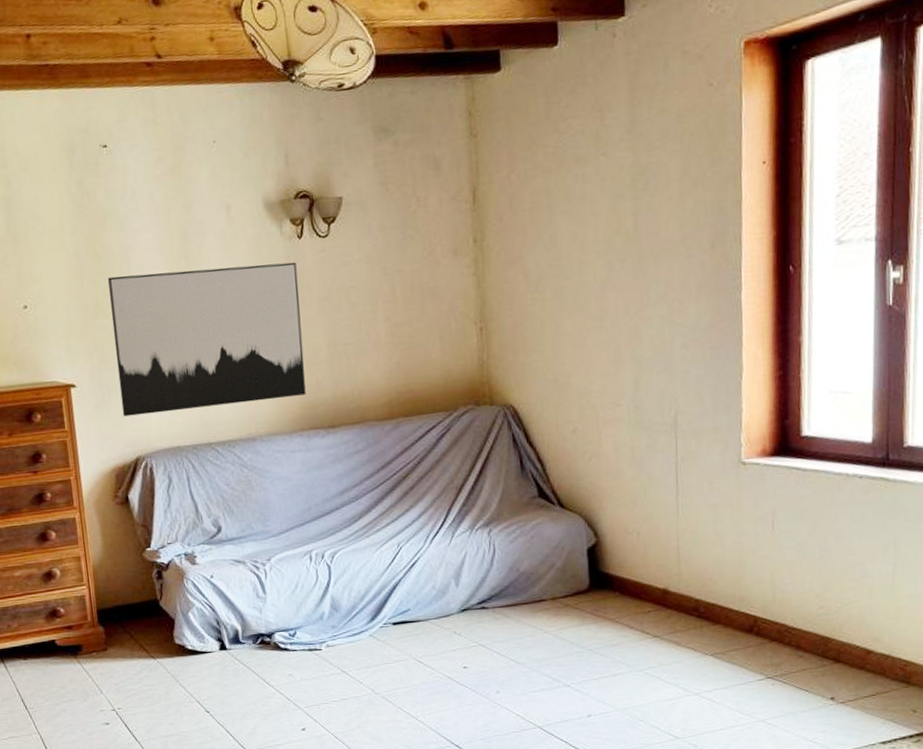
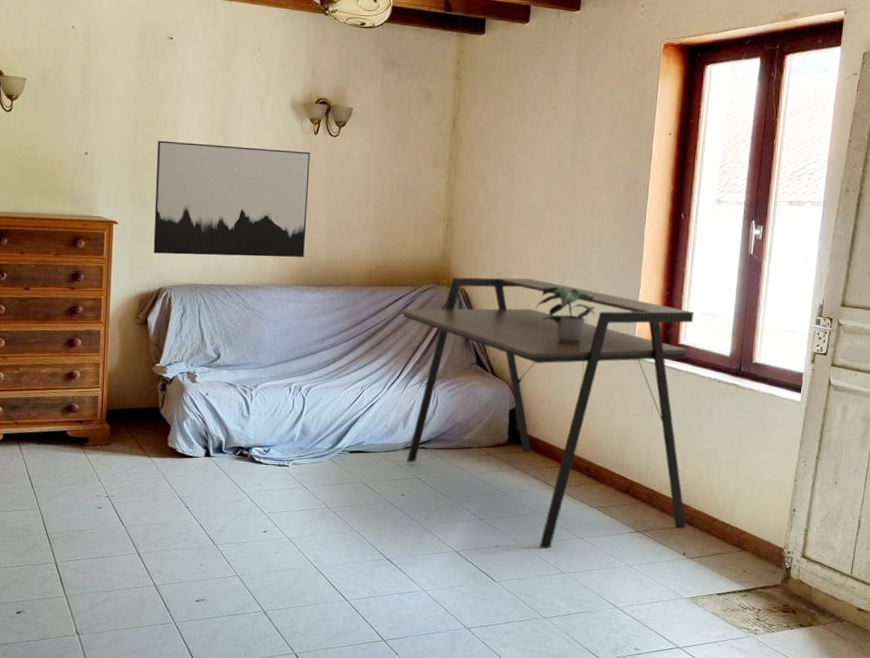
desk: none [432,379,832,712] -> present [399,276,694,549]
potted plant: none [607,384,686,456] -> present [535,286,595,344]

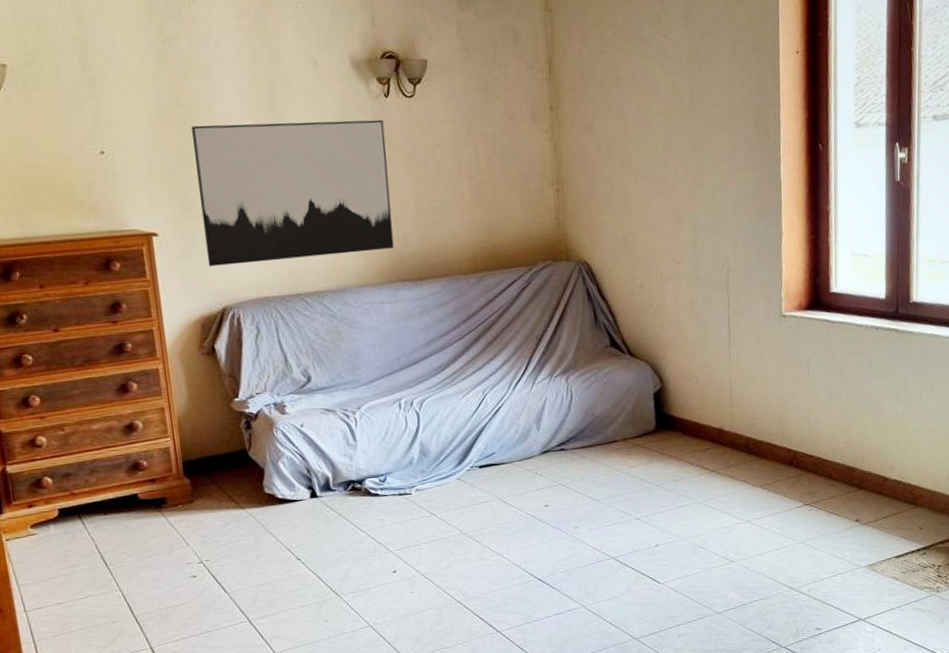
desk: present [399,276,694,549] -> none [514,240,857,540]
potted plant: present [535,286,595,344] -> none [669,244,736,309]

